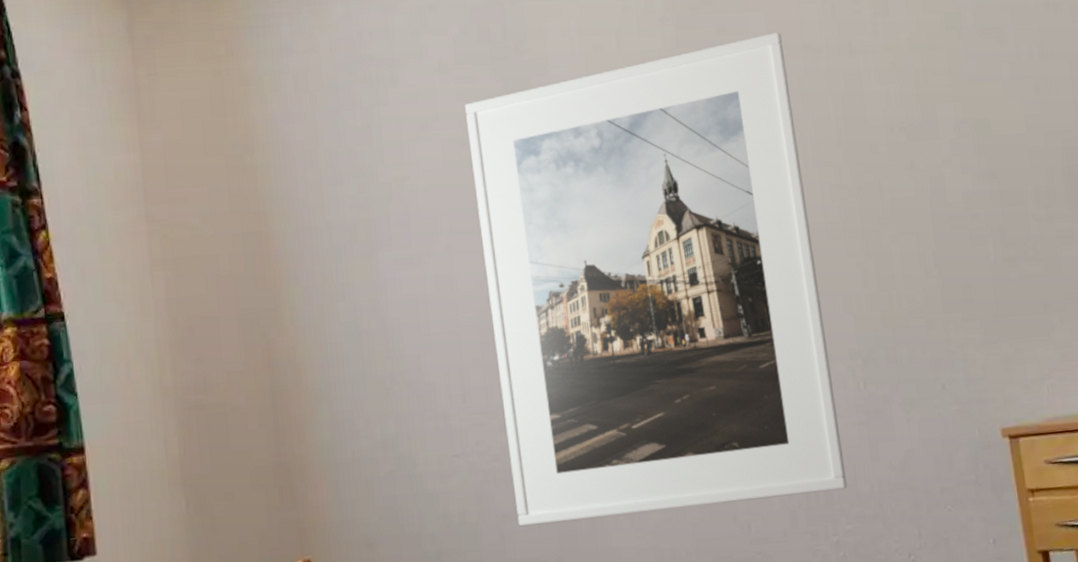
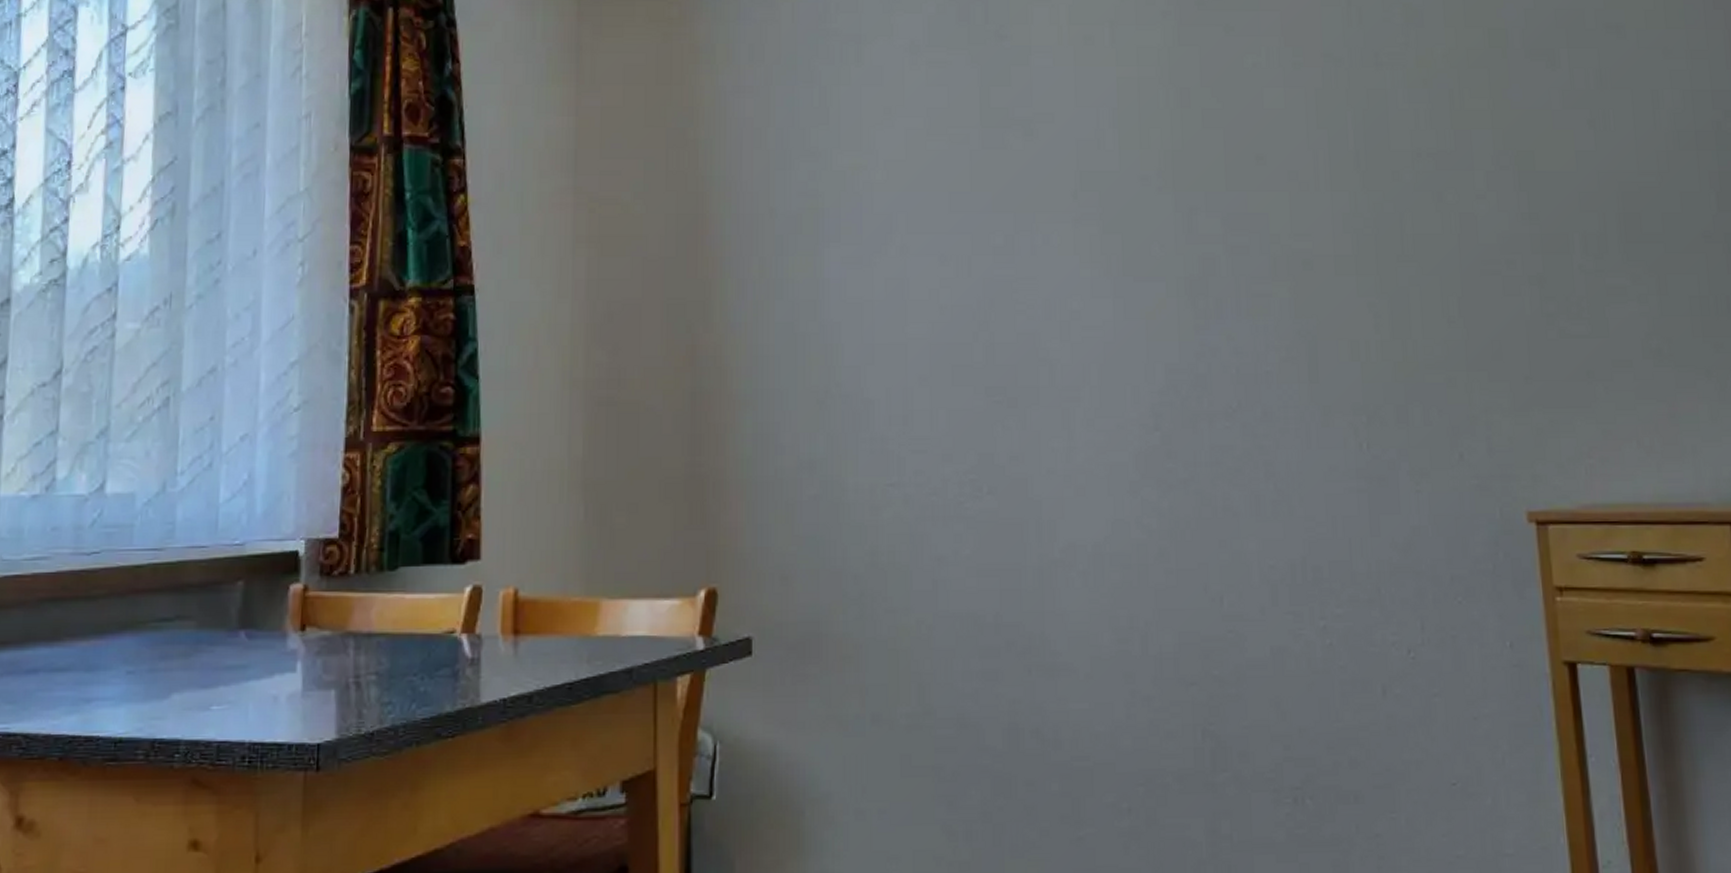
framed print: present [464,31,848,527] -> none [934,36,1340,574]

